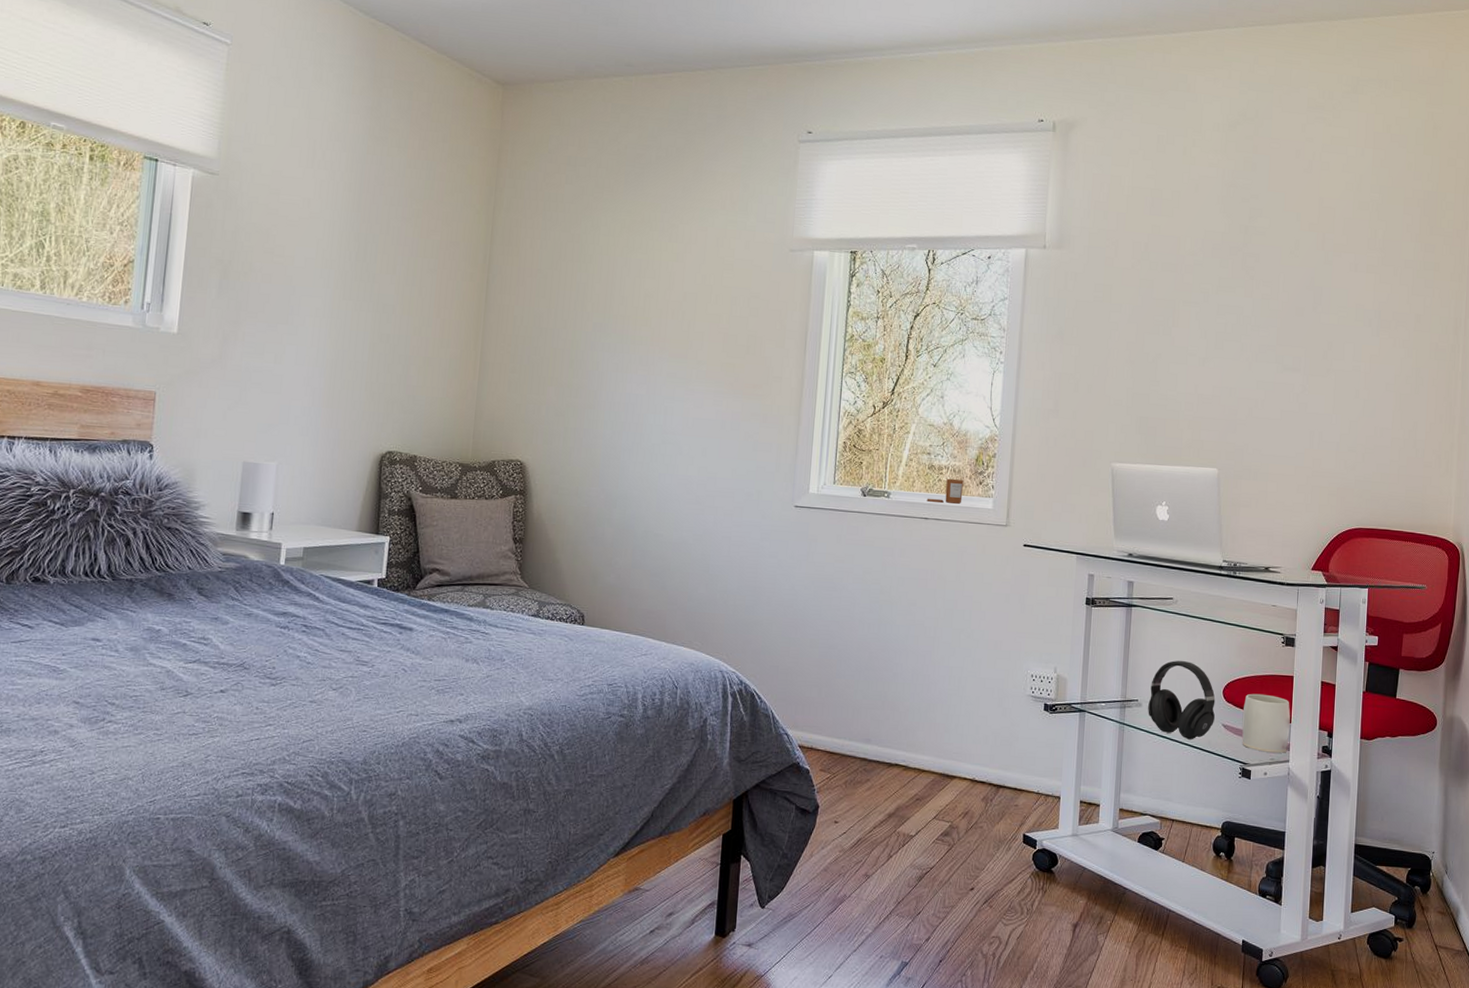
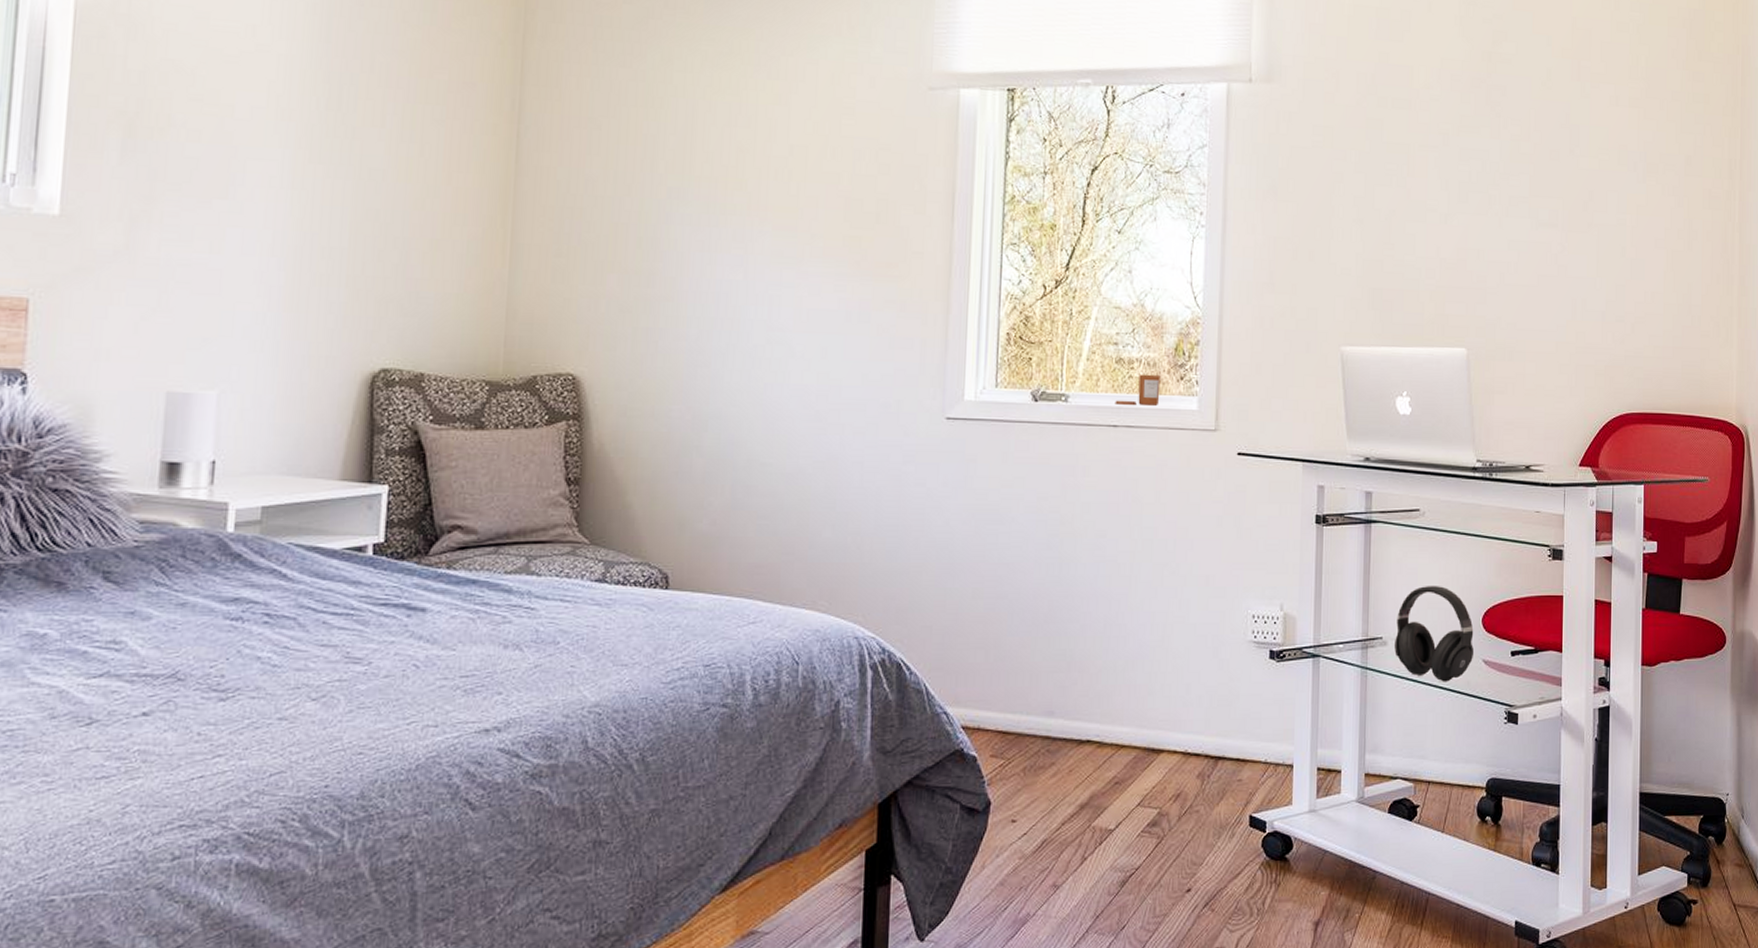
mug: present [1241,693,1291,753] -> none [1505,620,1561,690]

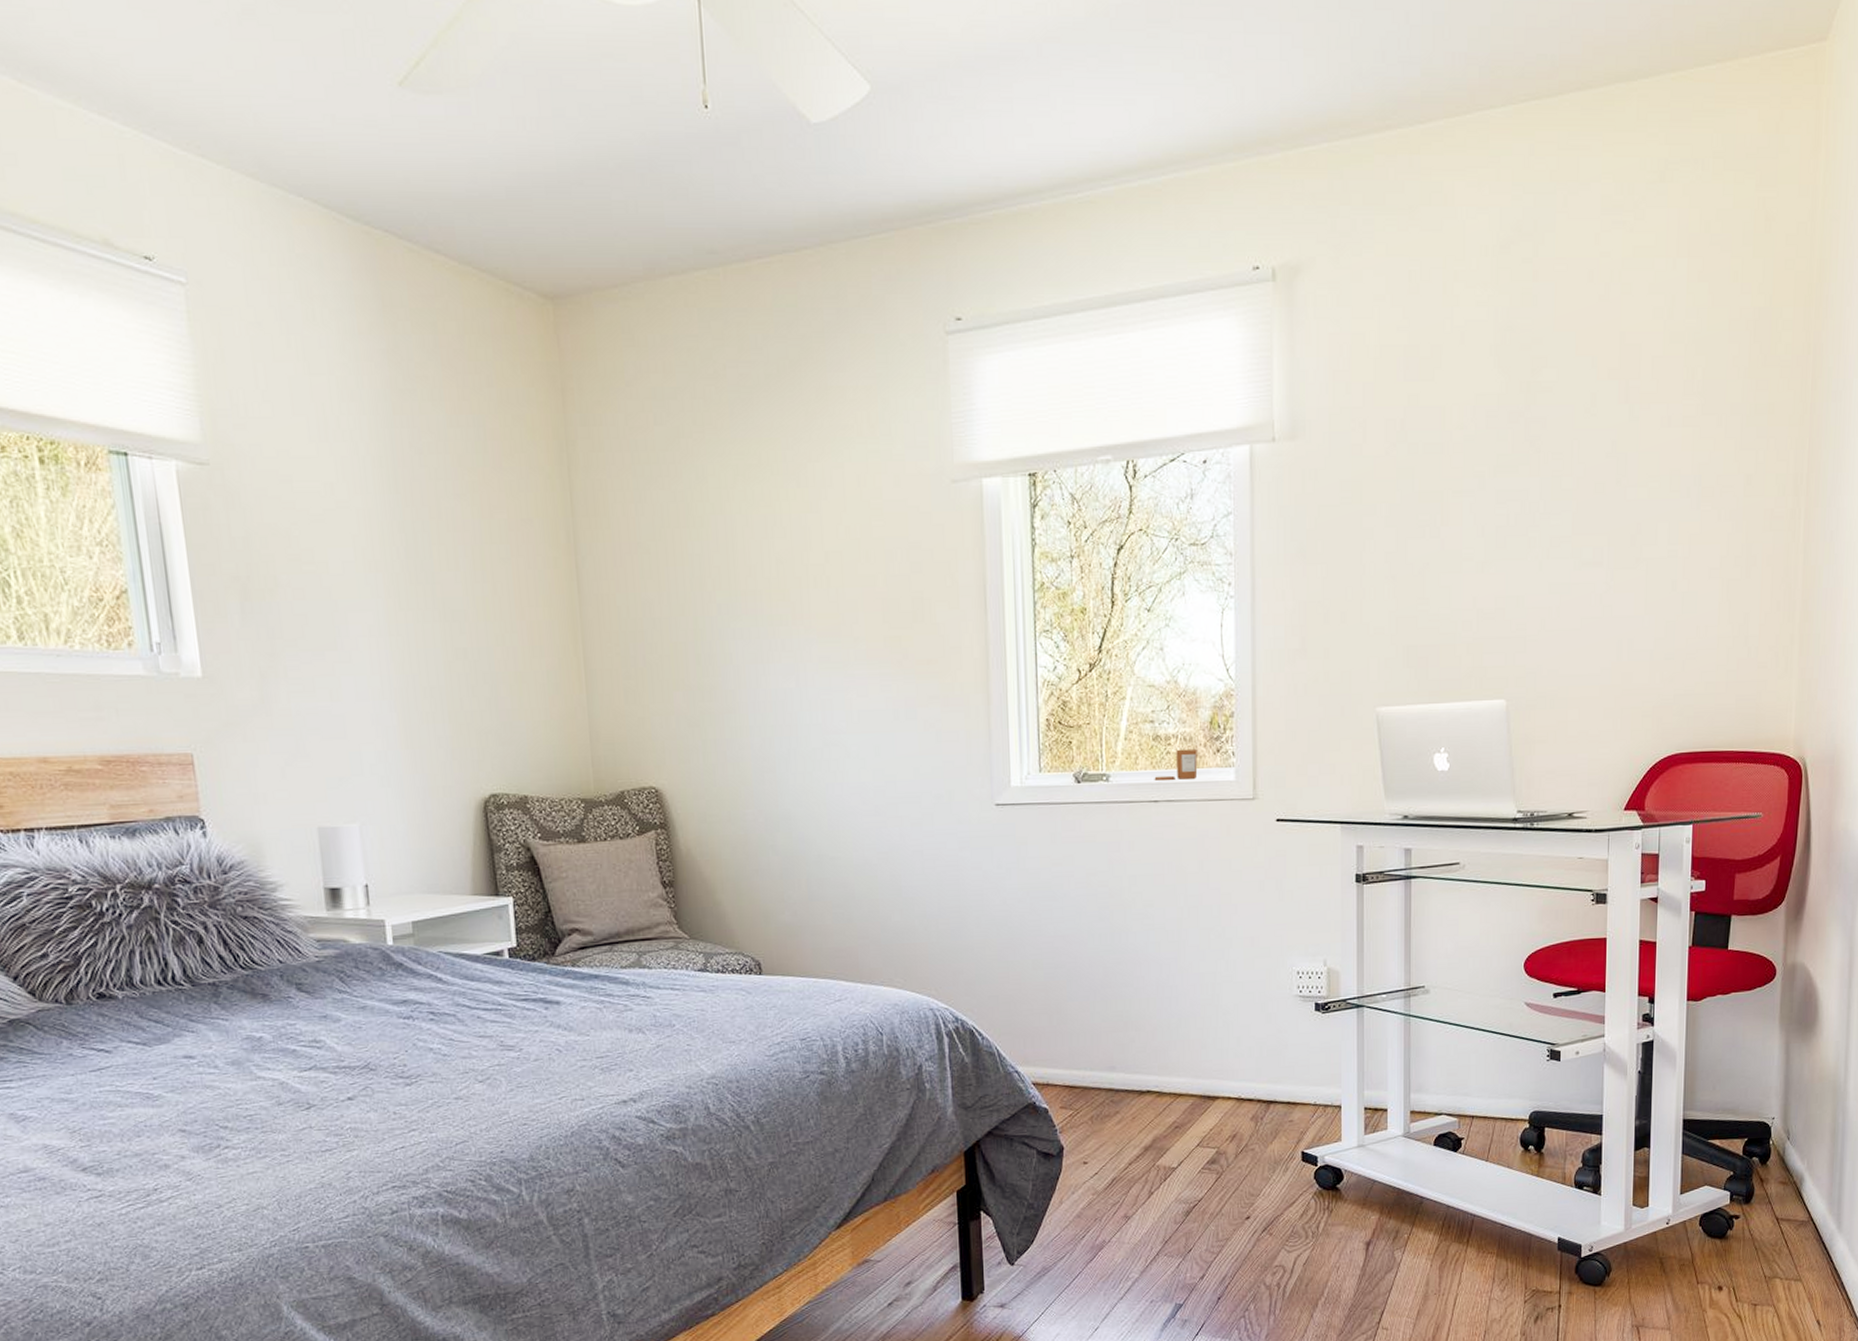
headphones: present [1394,586,1474,682] -> none [1437,935,1516,1025]

